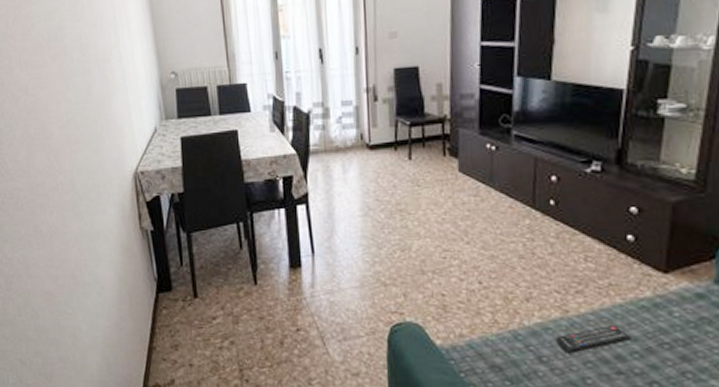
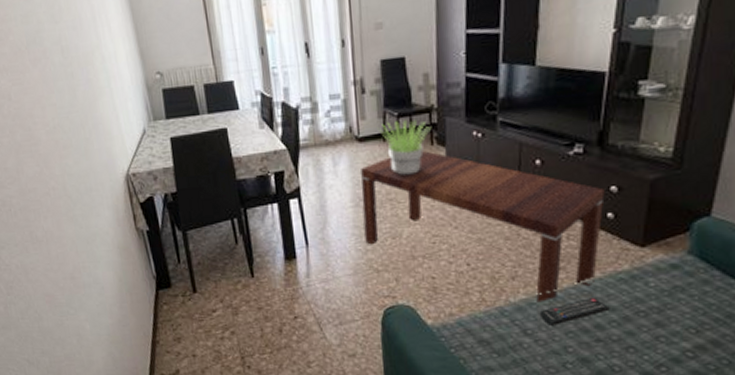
coffee table: none [370,162,624,328] -> present [361,151,605,303]
potted plant: none [390,130,443,185] -> present [379,120,431,175]

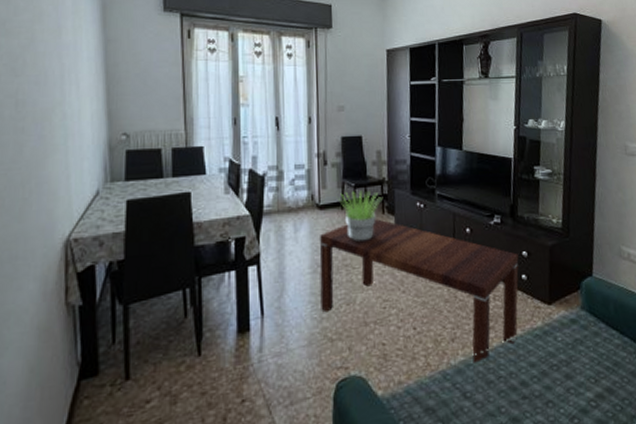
remote control: present [539,297,610,326] -> none [475,354,531,386]

